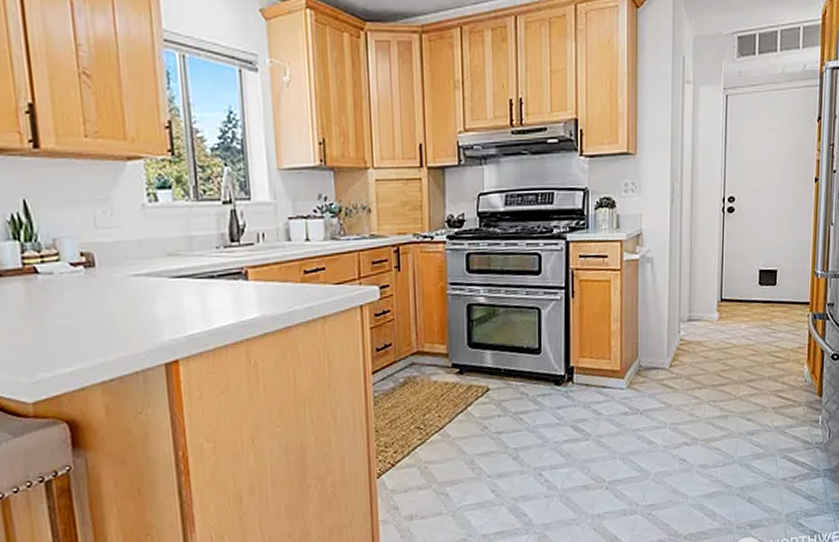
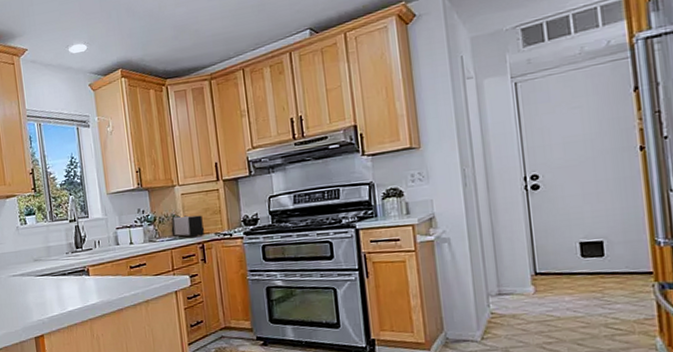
toaster: none [360,208,402,239] -> present [171,215,205,238]

